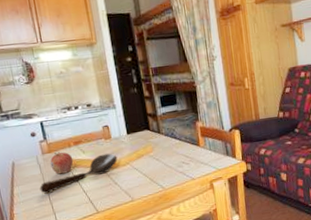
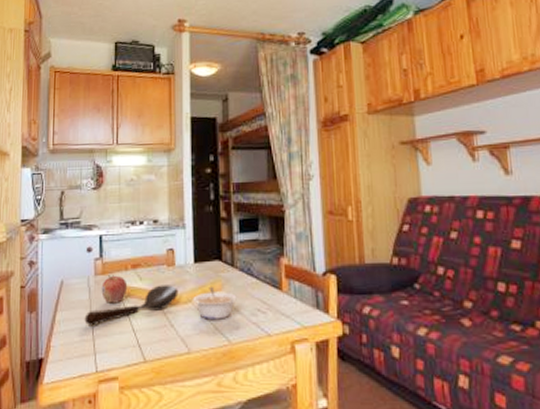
legume: none [130,150,165,175] -> present [193,286,237,320]

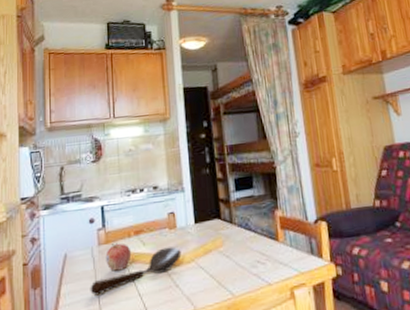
legume: present [193,286,237,320] -> none [196,243,237,276]

